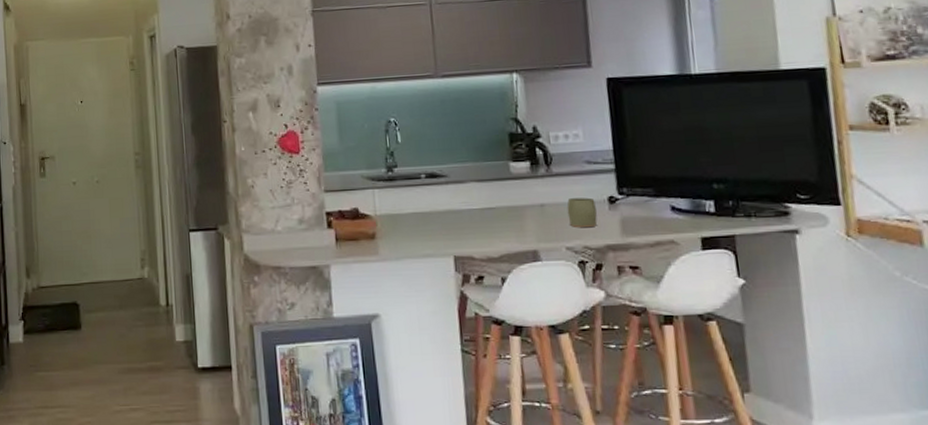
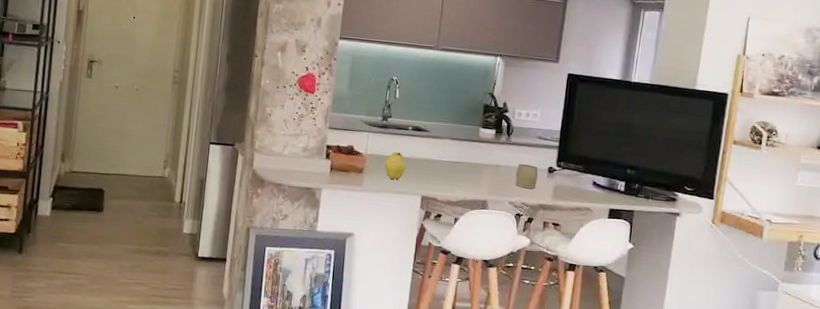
fruit: none [400,207,428,241] -> present [384,152,407,180]

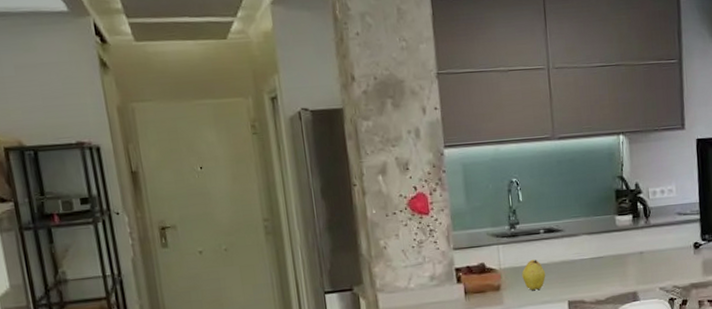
mug: present [515,164,538,189] -> none [661,244,685,271]

